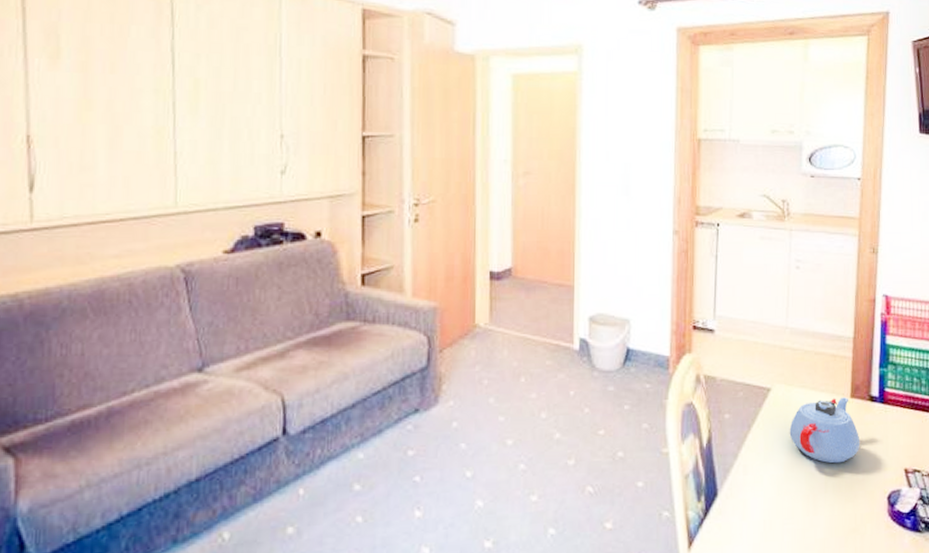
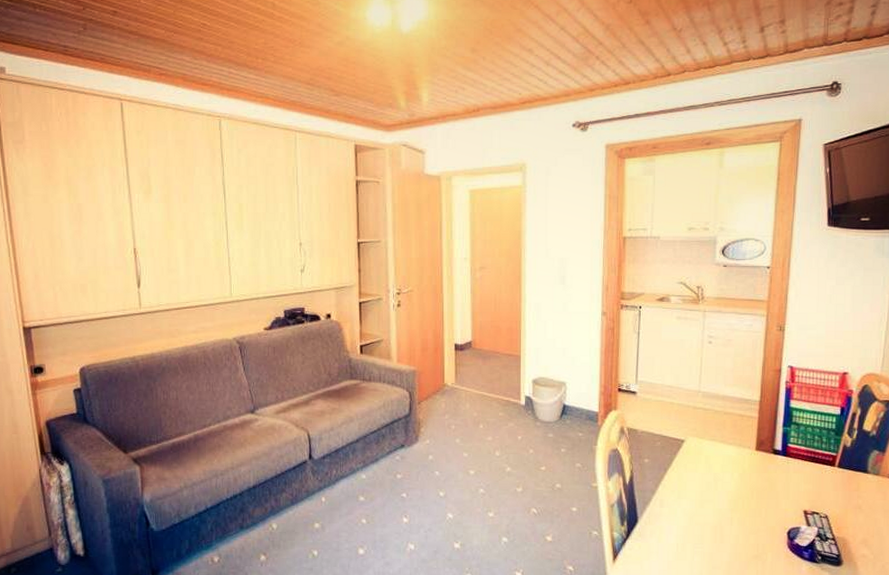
teapot: present [789,397,861,464] -> none [700,450,764,503]

